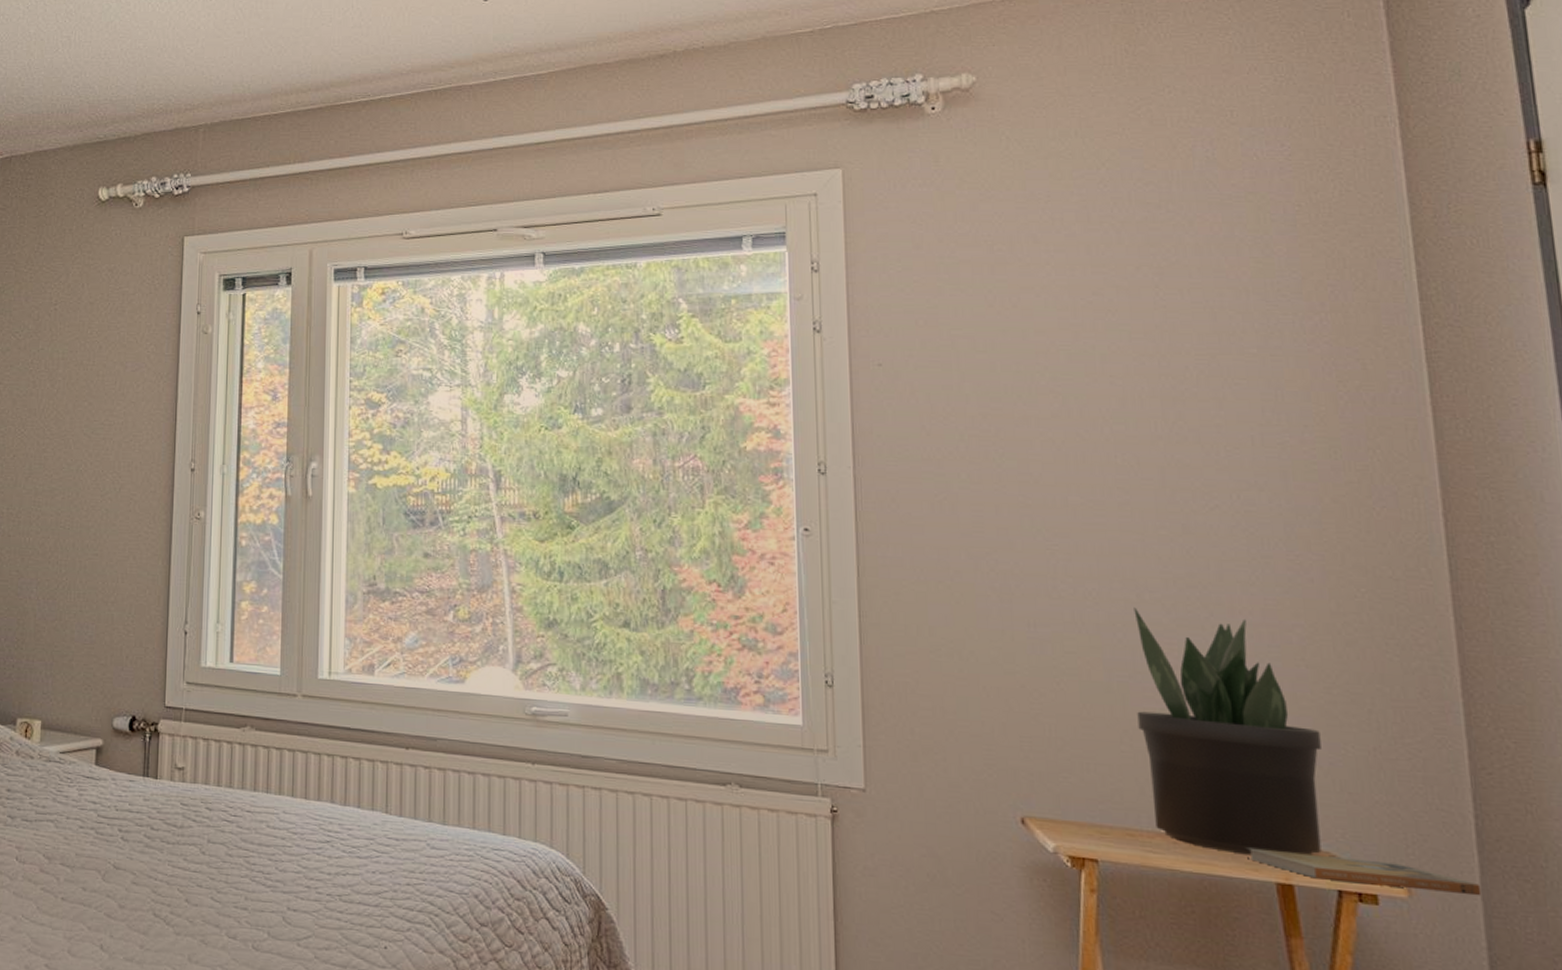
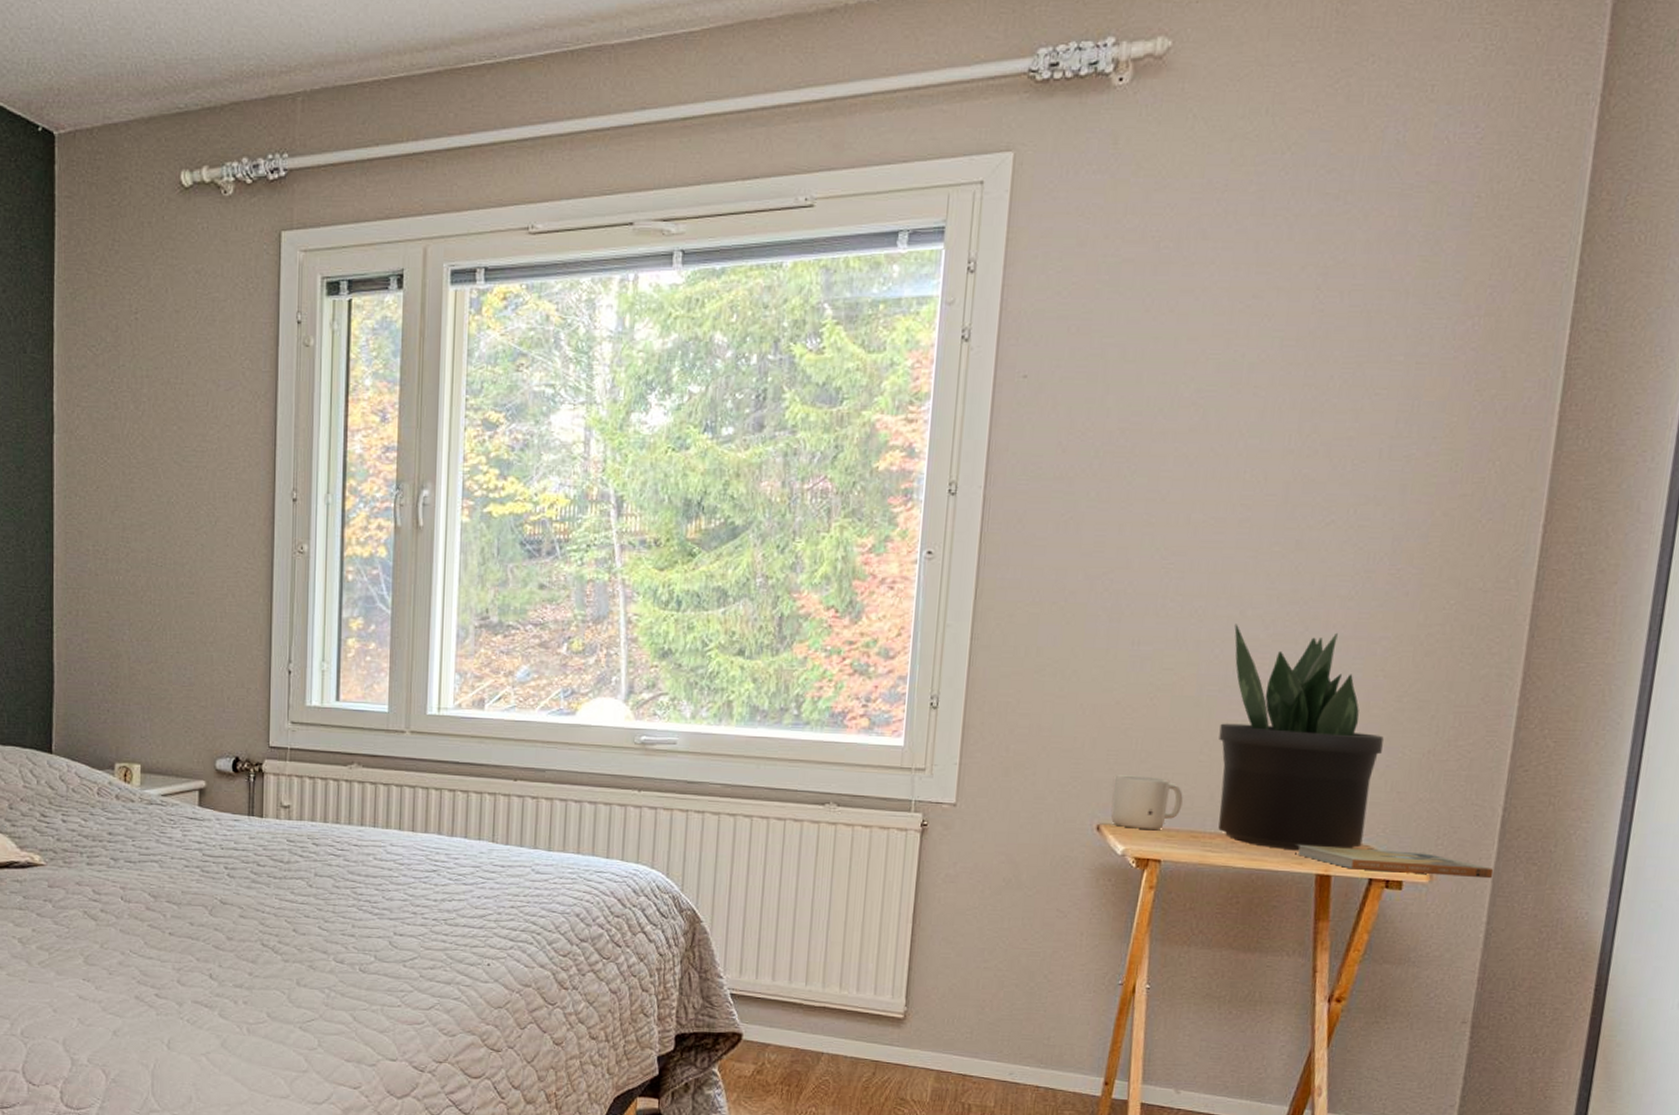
mug: none [1030,763,1111,825] -> present [1110,775,1183,829]

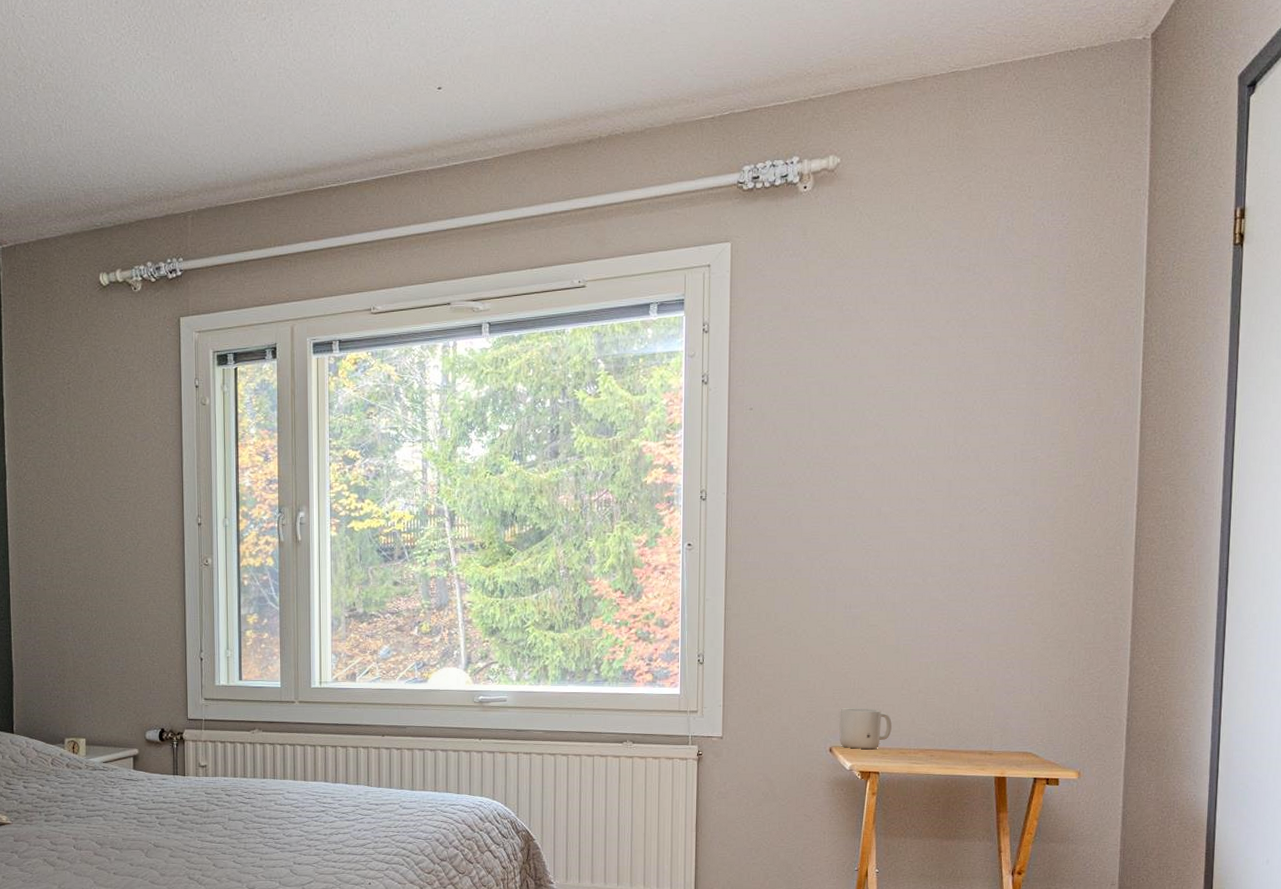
planter: present [1218,624,1384,851] -> none [915,589,1036,760]
book: present [1295,844,1494,879] -> none [978,754,1124,773]

